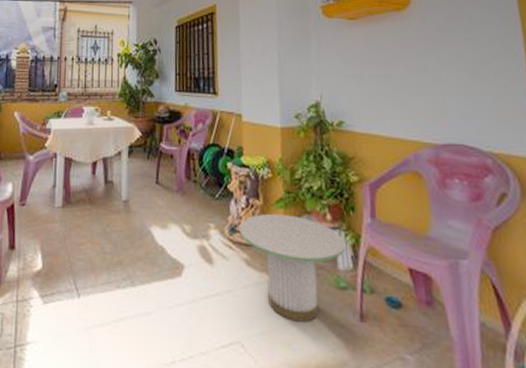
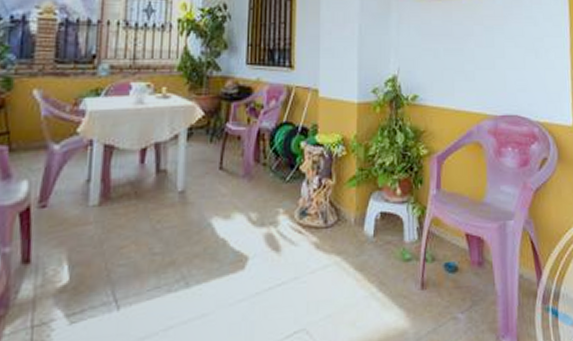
side table: present [239,213,346,322] -> none [310,192,412,299]

